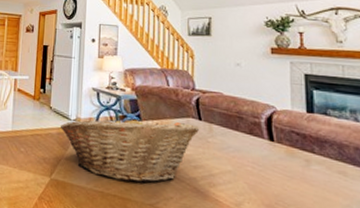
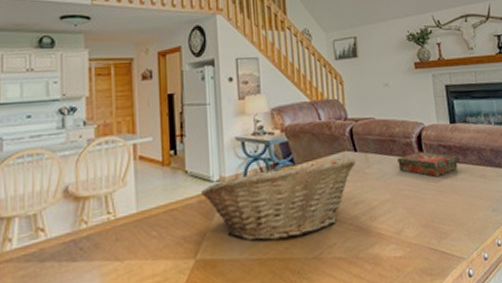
book: none [243,132,312,162] -> present [397,151,458,176]

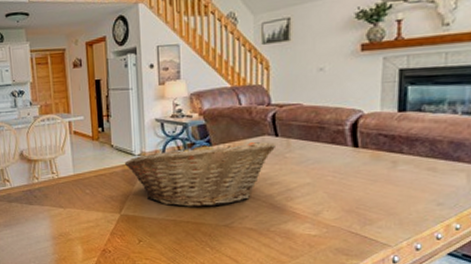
book: present [397,151,458,176] -> none [324,139,401,165]

